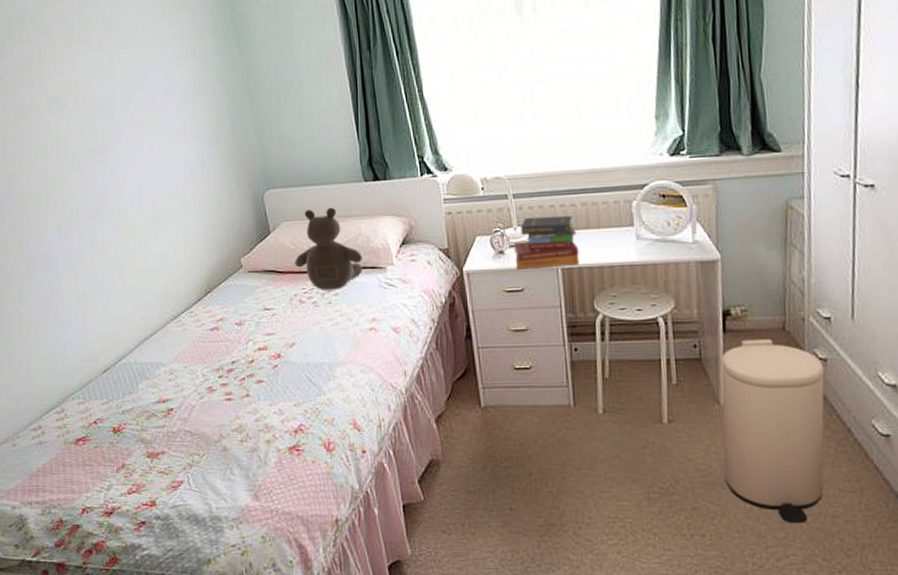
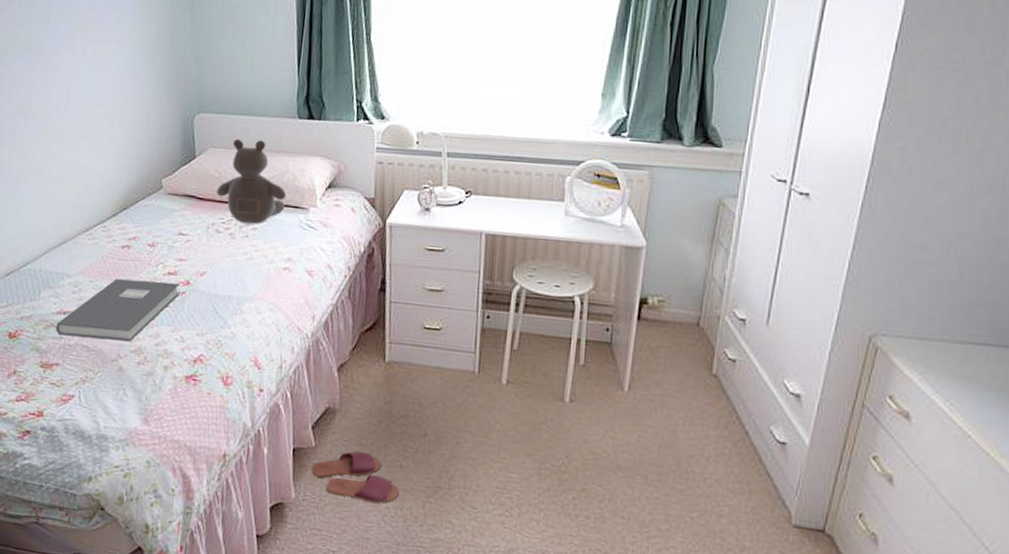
book: none [157,357,272,423] -> present [56,278,180,342]
slippers: none [423,499,513,549] -> present [311,451,399,504]
books: present [513,215,580,270] -> none [440,178,506,233]
pedal bin: present [721,339,825,523] -> none [617,330,732,518]

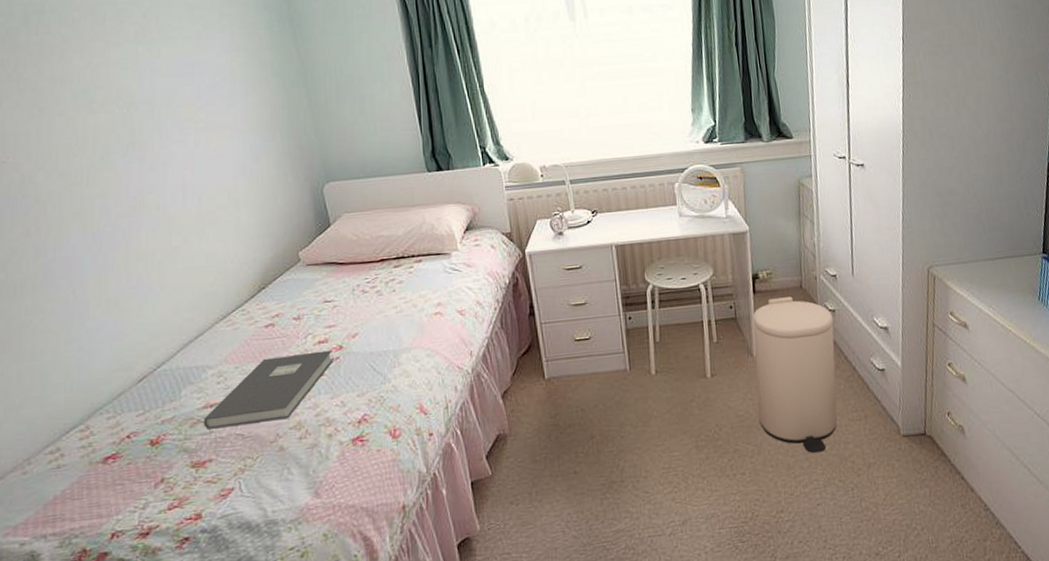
teddy bear: present [216,139,286,225] -> none [357,197,427,279]
slippers: present [311,451,399,504] -> none [491,467,577,516]
pedal bin: none [617,330,732,518] -> present [752,297,837,453]

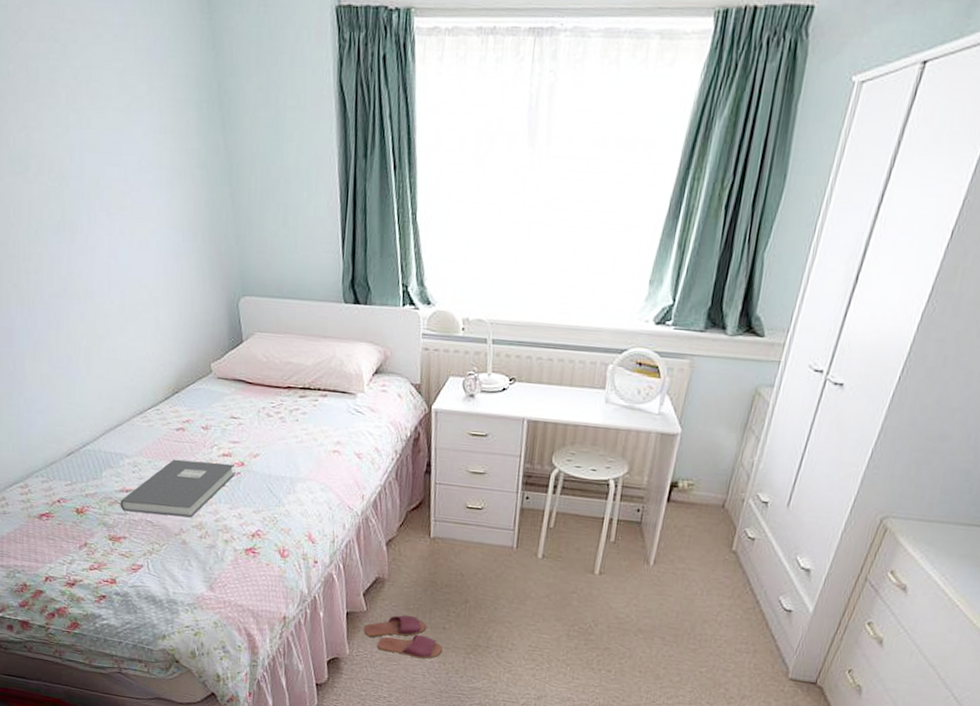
slippers: none [491,467,577,516] -> present [363,614,442,659]
pedal bin: present [752,297,837,453] -> none [638,511,751,672]

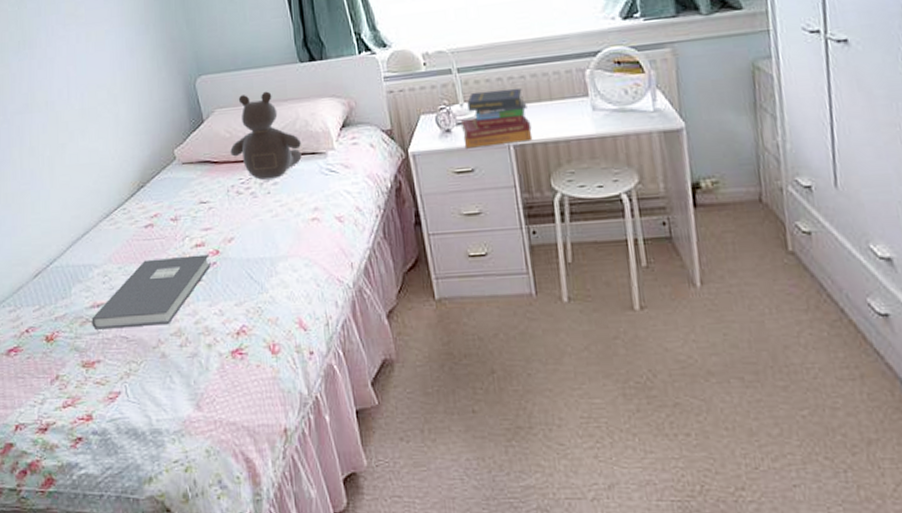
teddy bear: none [265,323,334,409] -> present [230,91,302,180]
slippers: present [363,614,442,659] -> none [378,401,477,458]
books: none [484,365,549,419] -> present [460,87,533,149]

